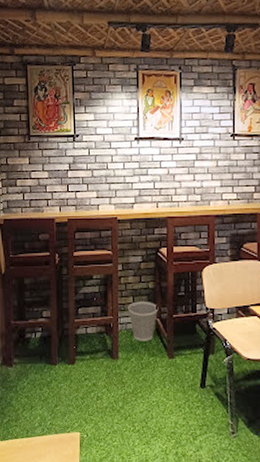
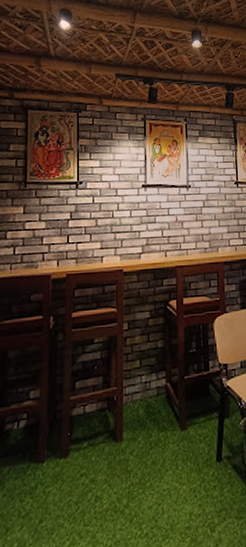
wastebasket: present [128,301,159,341] -> none [134,364,169,414]

